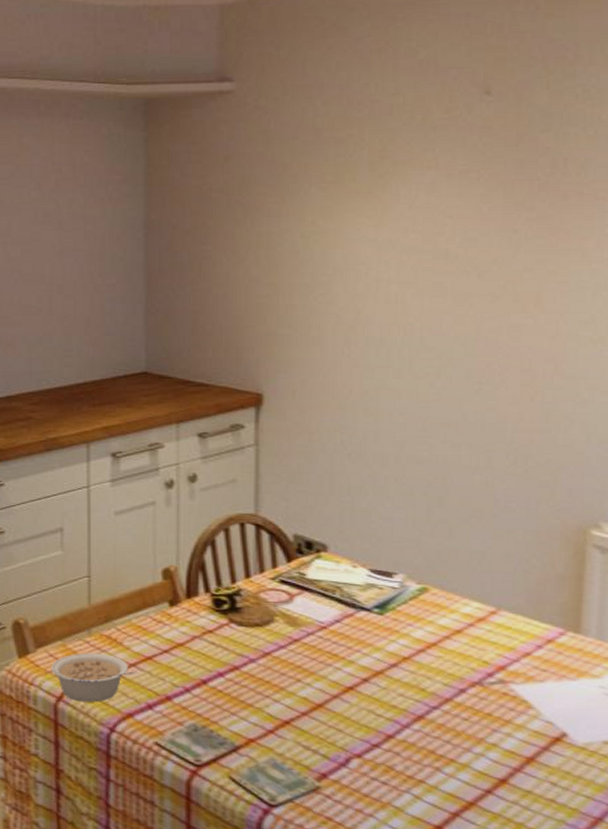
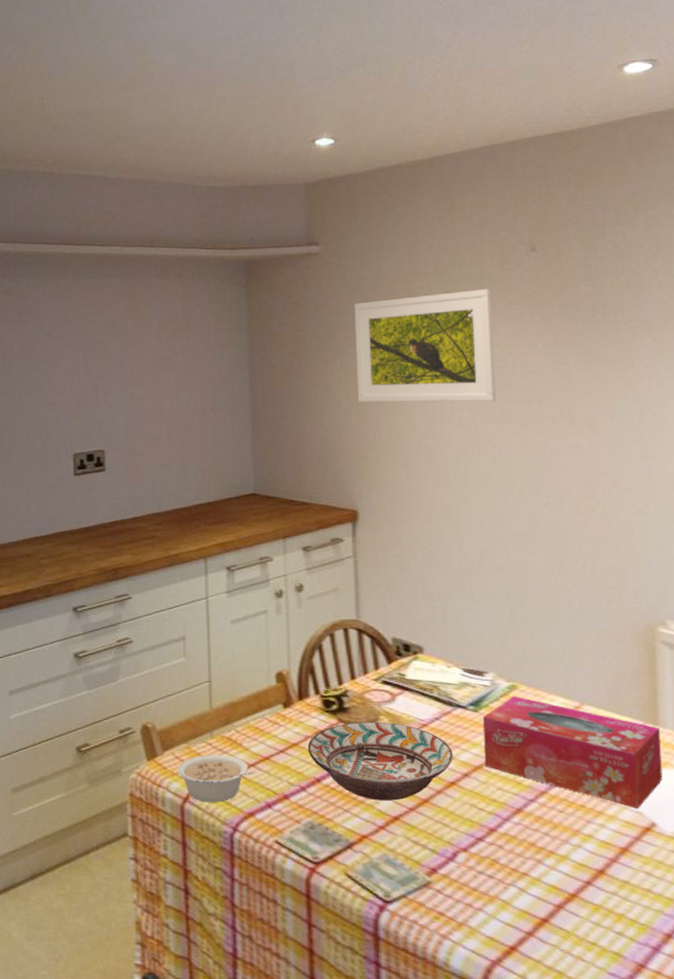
decorative bowl: none [194,622,353,705] -> present [307,721,453,801]
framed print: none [269,139,434,273] -> present [354,288,496,403]
tissue box: none [386,599,581,719] -> present [482,695,663,810]

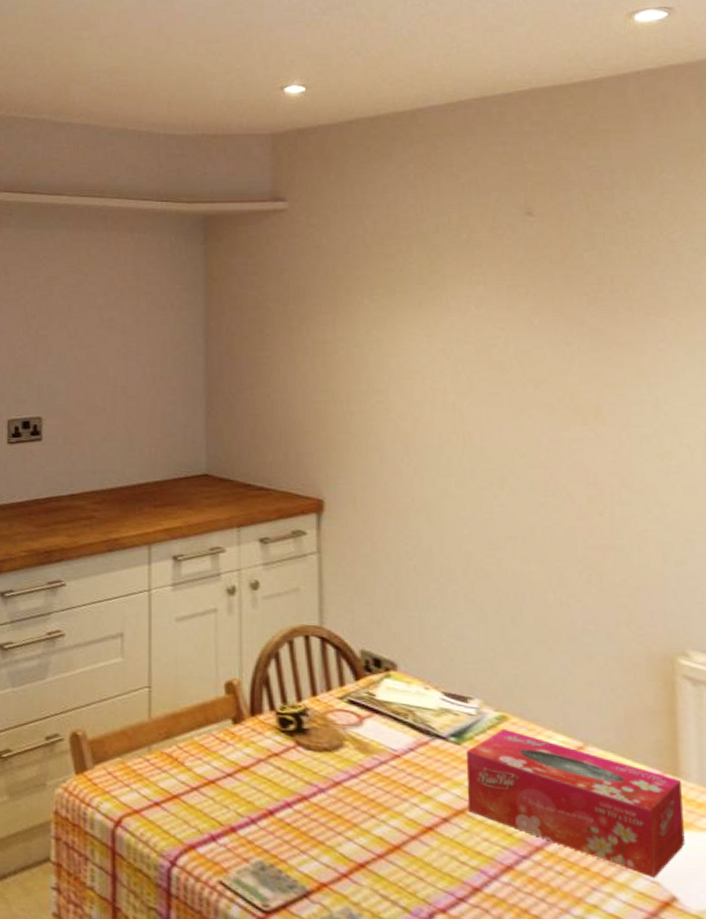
legume: present [177,754,255,803] -> none [110,772,198,830]
decorative bowl: present [307,721,453,801] -> none [259,746,431,845]
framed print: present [354,288,496,403] -> none [323,255,485,384]

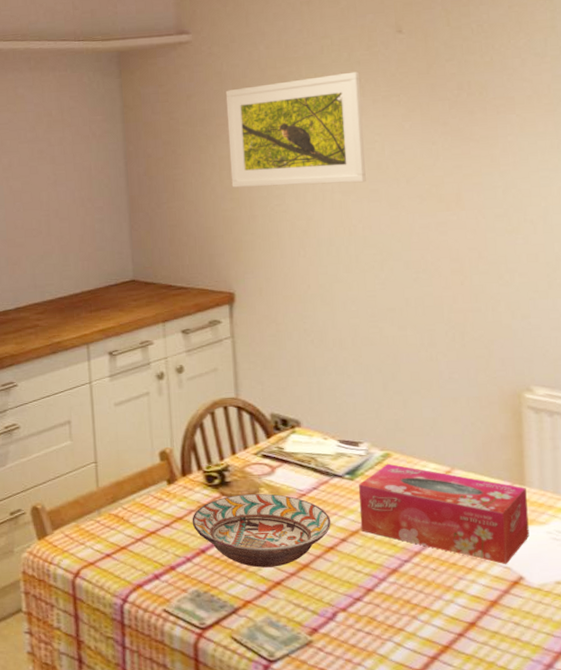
decorative bowl: none [259,746,431,845] -> present [192,493,331,568]
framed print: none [323,255,485,384] -> present [225,71,366,188]

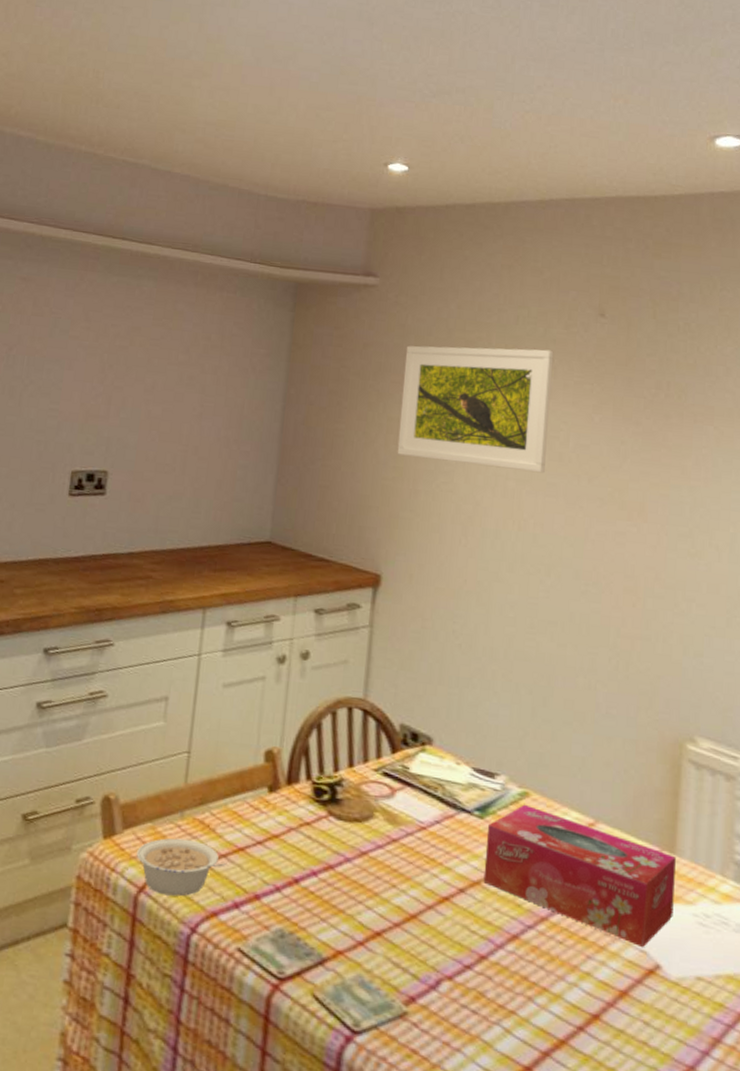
legume: none [67,531,142,577] -> present [137,838,226,897]
decorative bowl: present [192,493,331,568] -> none [289,816,451,913]

